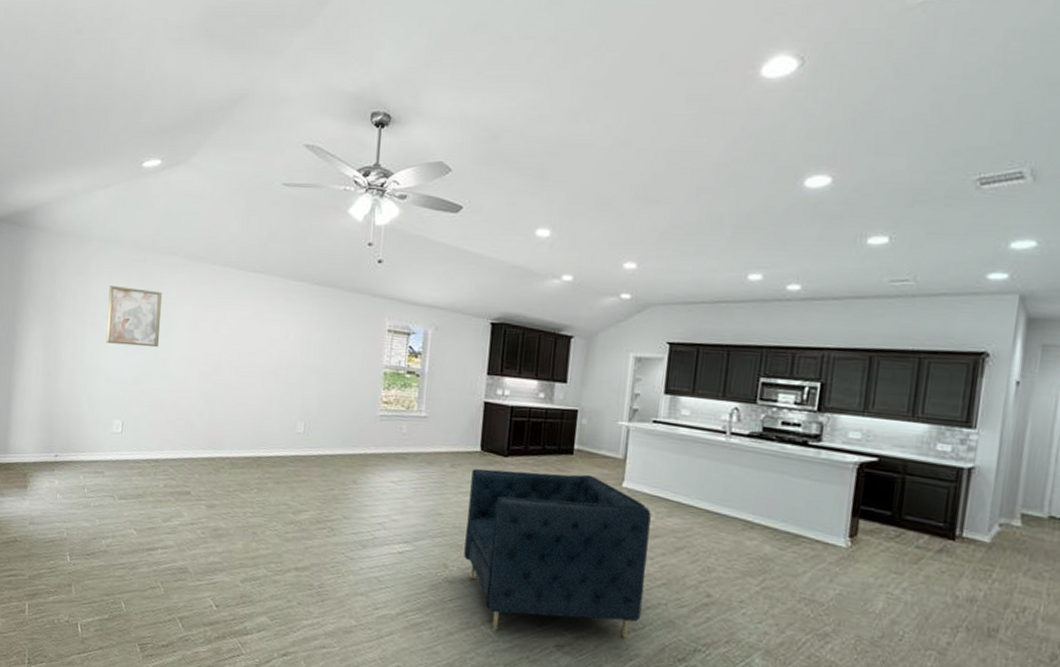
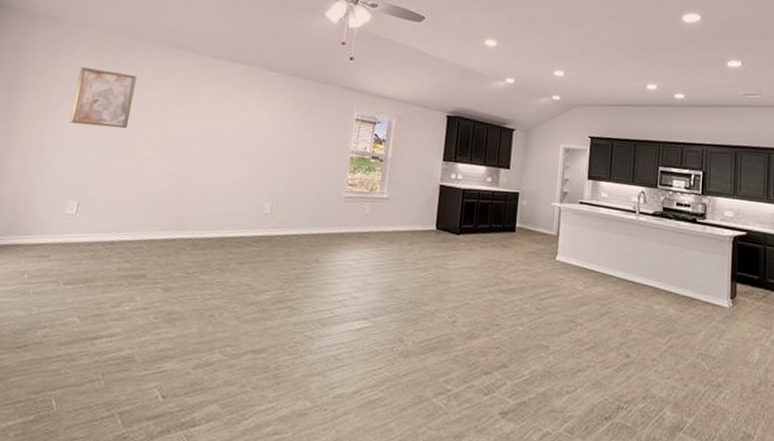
chair: present [464,469,651,639] -> none [418,246,580,403]

